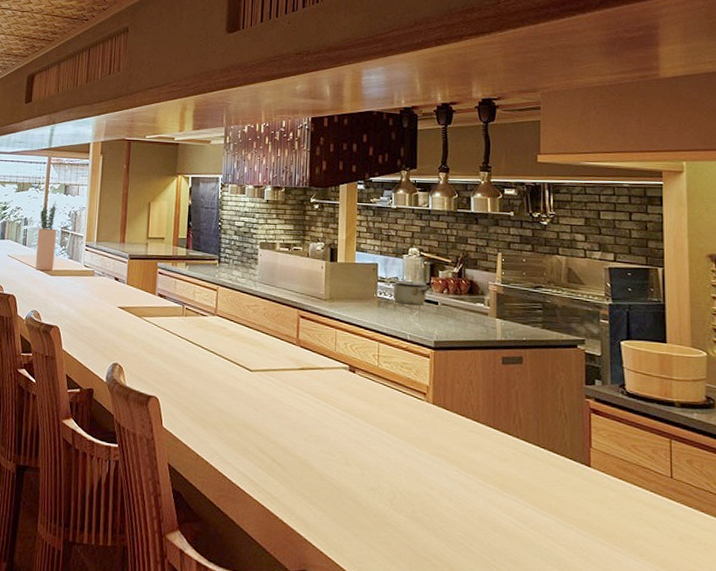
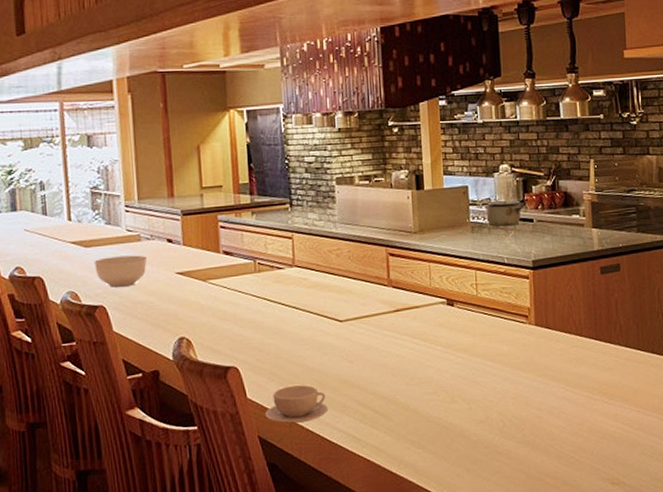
vase: present [35,201,57,271] -> none [60,156,88,243]
bowl: none [55,286,97,313] -> present [94,255,147,287]
teacup: none [175,422,232,458] -> present [264,385,328,424]

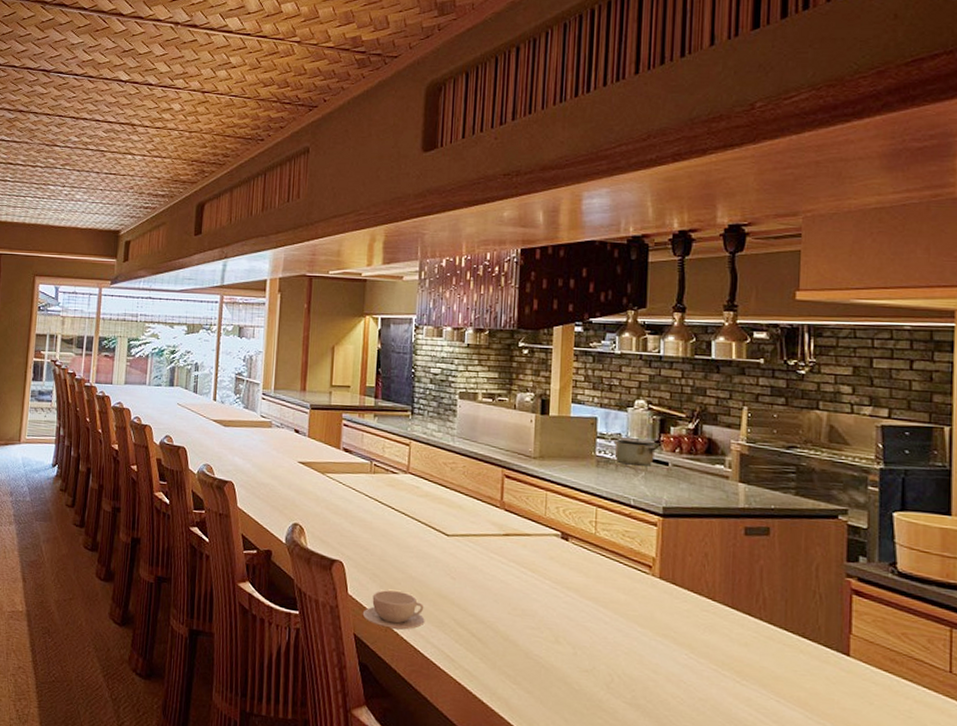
bowl: present [94,255,147,287] -> none [229,438,275,468]

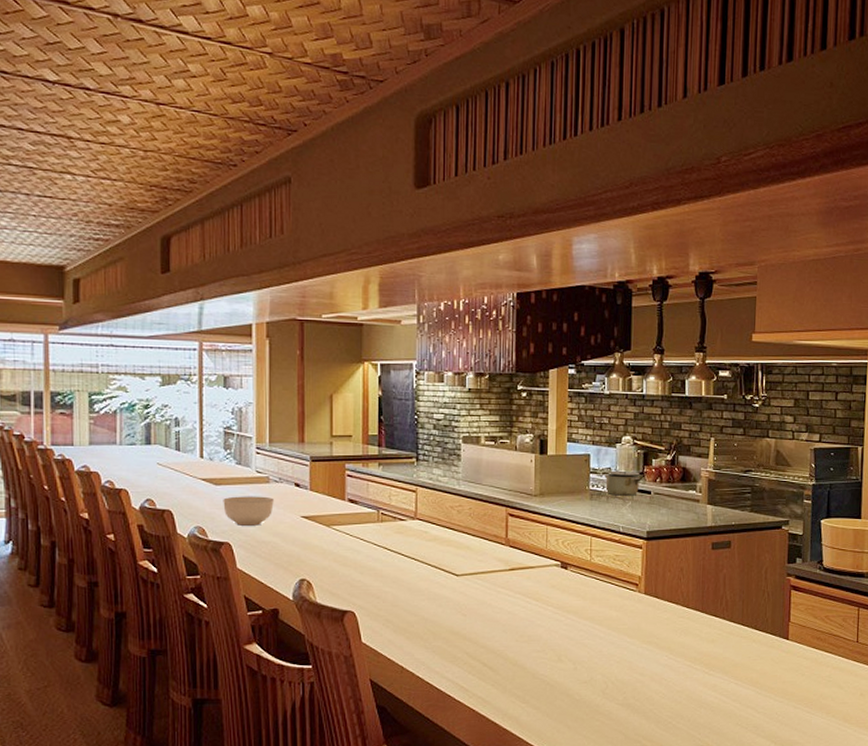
bowl: none [229,438,275,468] -> present [223,496,274,526]
teacup: present [362,590,425,630] -> none [377,634,439,669]

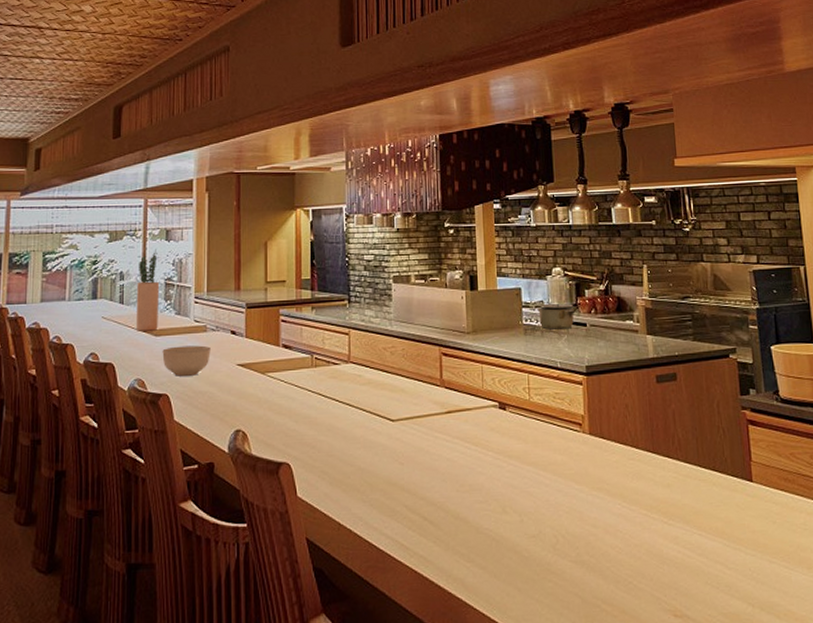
vase: none [193,396,218,480] -> present [135,249,159,331]

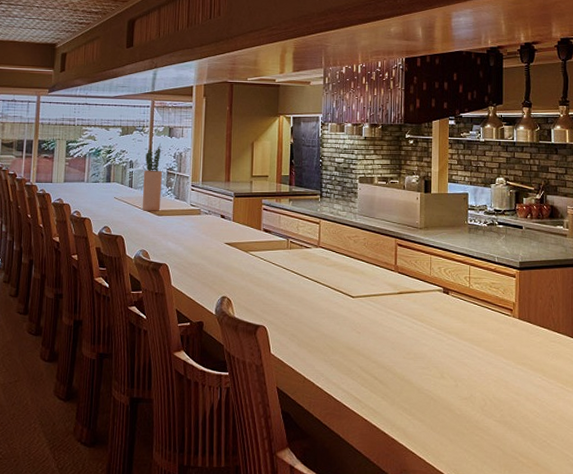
bowl: present [162,345,211,376] -> none [163,225,203,250]
saucepan: present [537,303,576,330] -> none [481,207,514,230]

